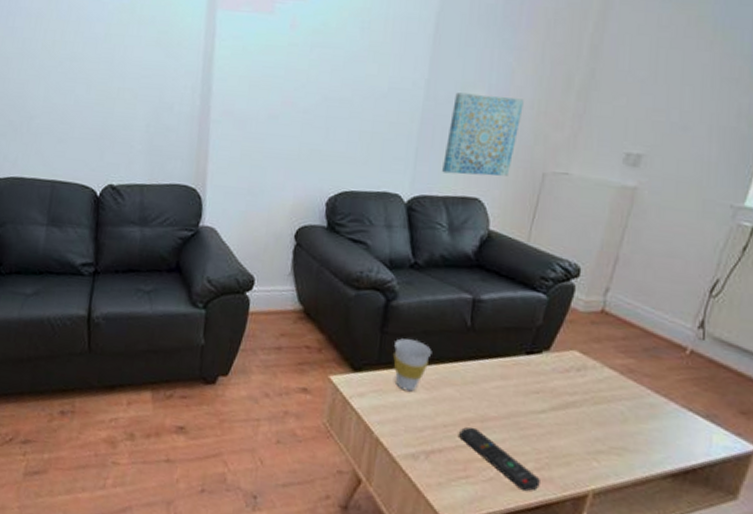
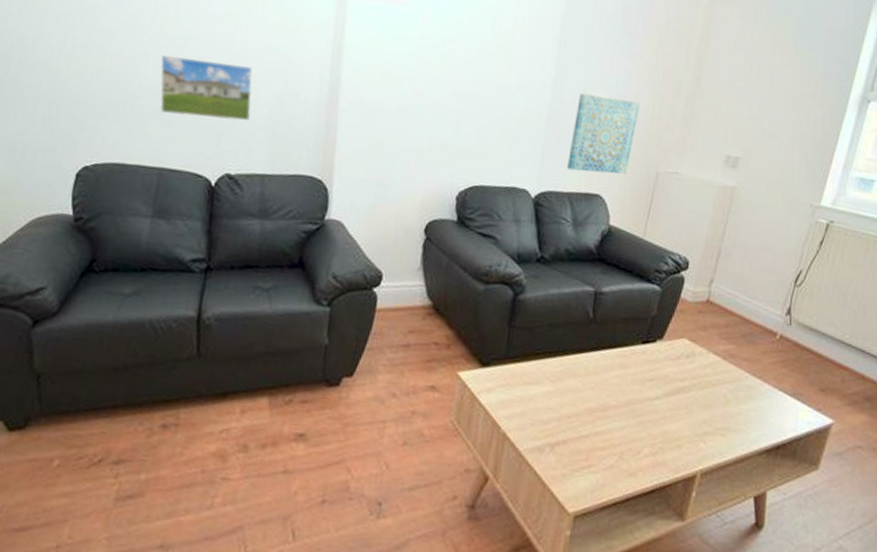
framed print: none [50,77,131,135] -> present [159,55,252,122]
cup: present [393,338,432,392] -> none [520,332,557,385]
remote control: present [459,426,540,492] -> none [582,416,655,476]

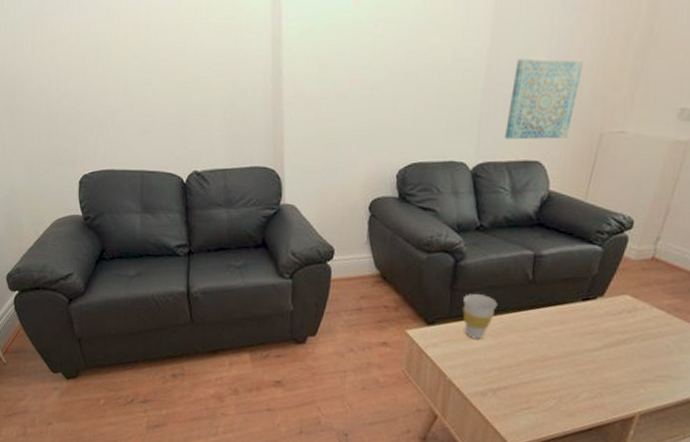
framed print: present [159,55,252,122] -> none [127,71,207,123]
cup: none [520,332,557,385] -> present [462,294,498,340]

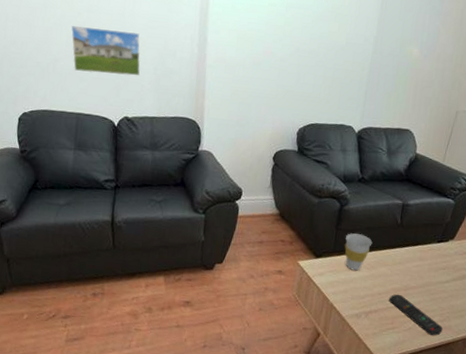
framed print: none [127,71,207,123] -> present [71,26,141,76]
wall art: present [505,59,583,140] -> none [384,48,446,113]
remote control: none [522,366,593,416] -> present [389,294,443,336]

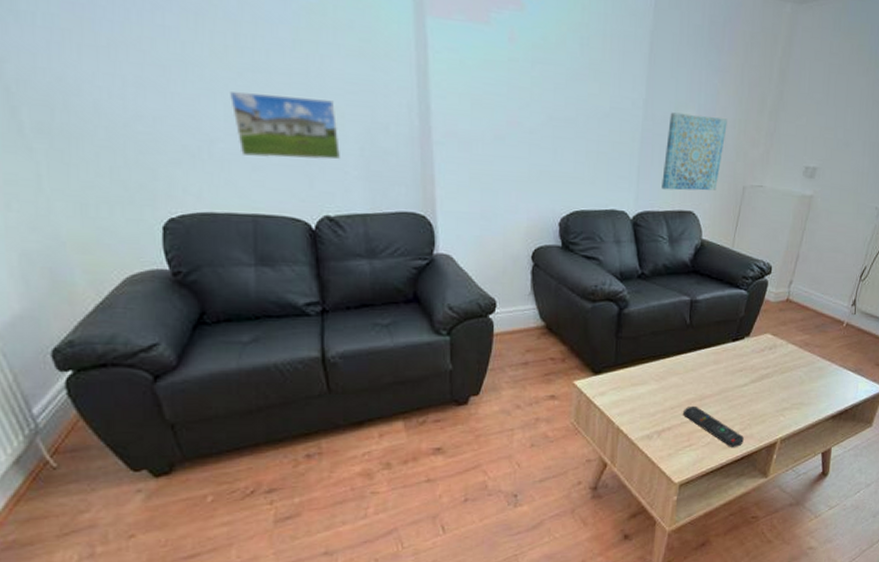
cup: present [344,233,373,271] -> none [628,341,660,385]
wall art: none [384,48,446,113] -> present [662,112,727,191]

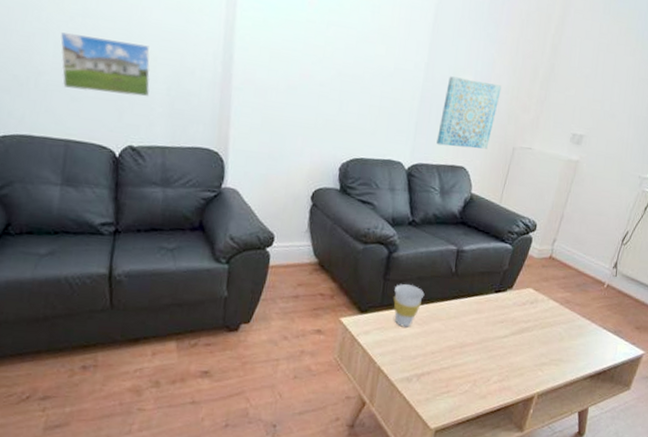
cup: none [628,341,660,385] -> present [393,284,425,327]
remote control: present [683,405,744,447] -> none [443,352,501,398]

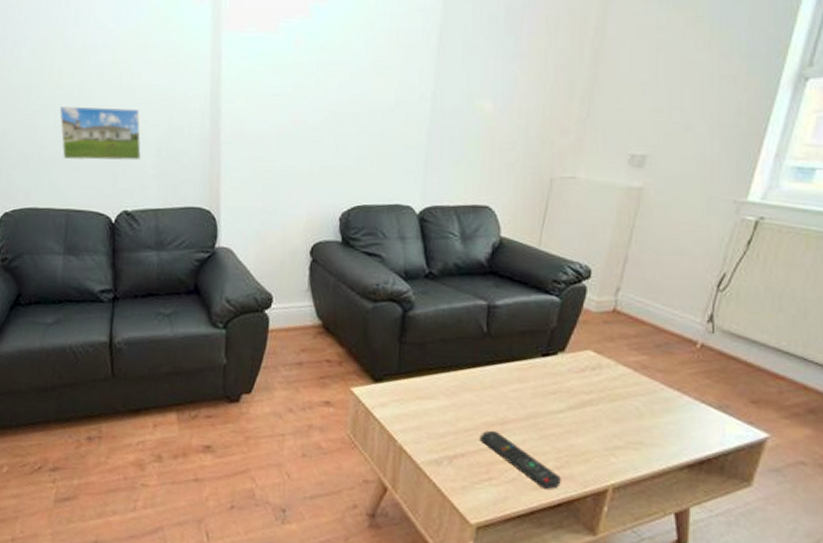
cup: present [393,284,425,327] -> none [413,347,451,399]
wall art: present [436,76,502,149] -> none [452,103,529,184]
remote control: none [443,352,501,398] -> present [480,430,561,490]

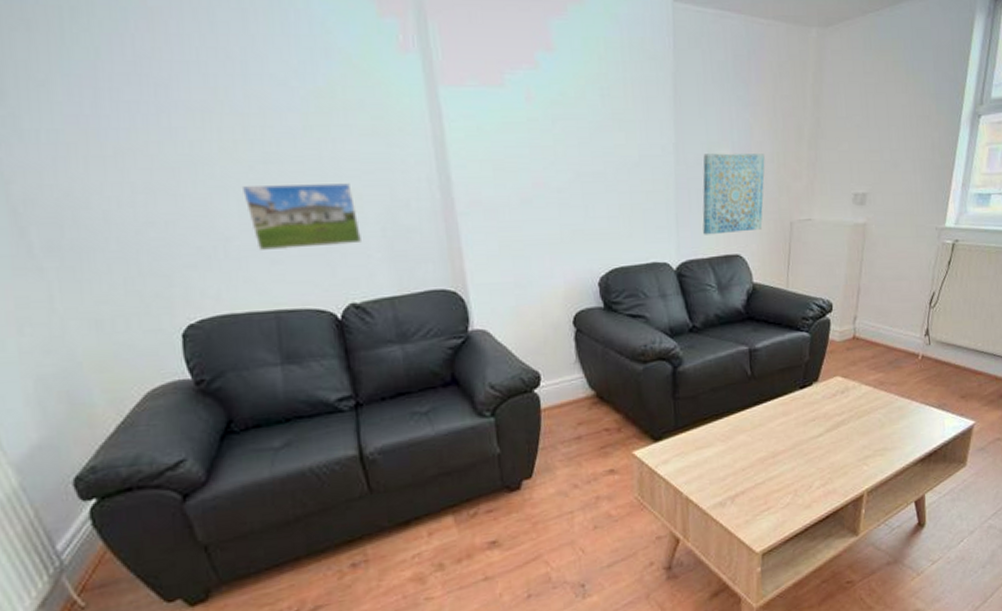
wall art: none [452,103,529,184] -> present [702,153,765,235]
remote control: present [480,430,561,490] -> none [756,464,827,506]

